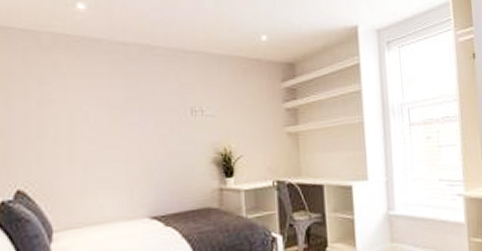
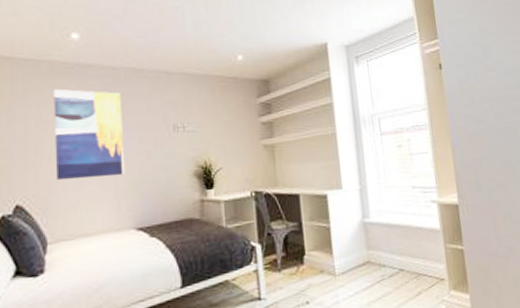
wall art: none [57,64,138,165] -> present [53,88,125,181]

